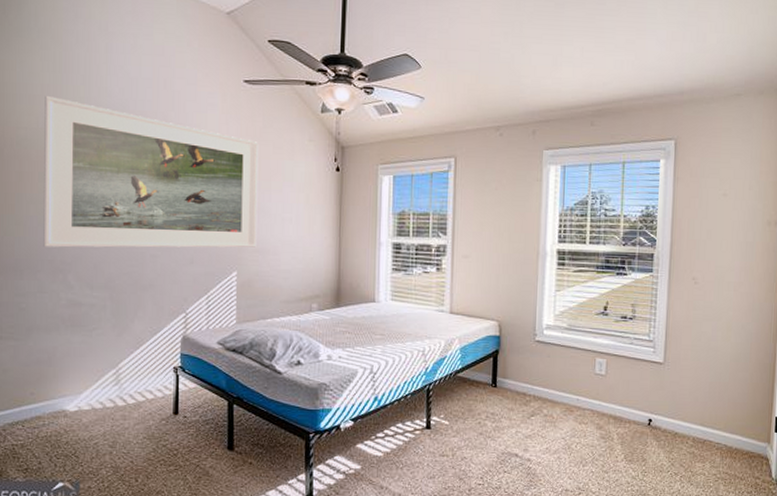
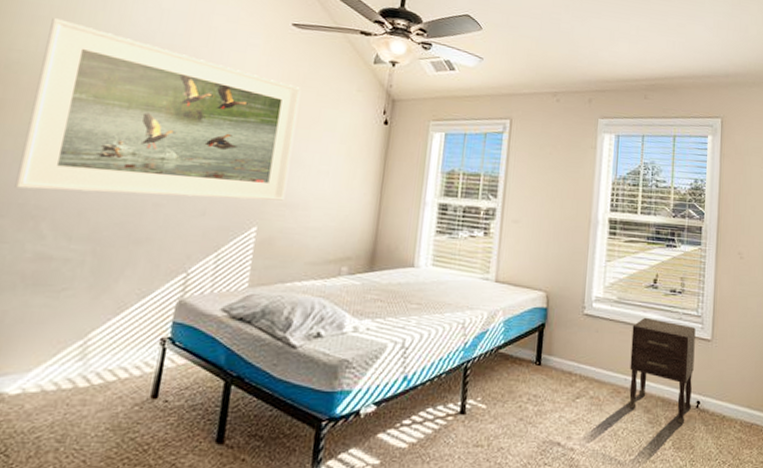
nightstand: none [581,342,647,439] -> present [629,317,696,424]

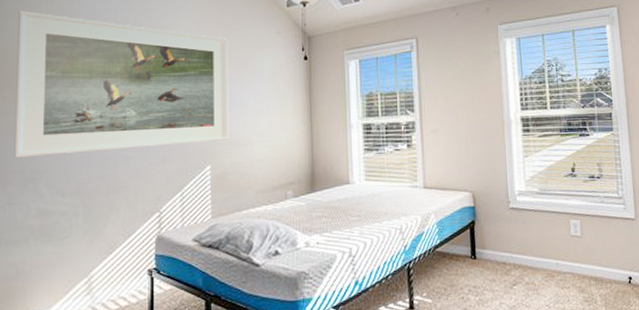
nightstand: present [629,317,696,424] -> none [557,204,625,300]

